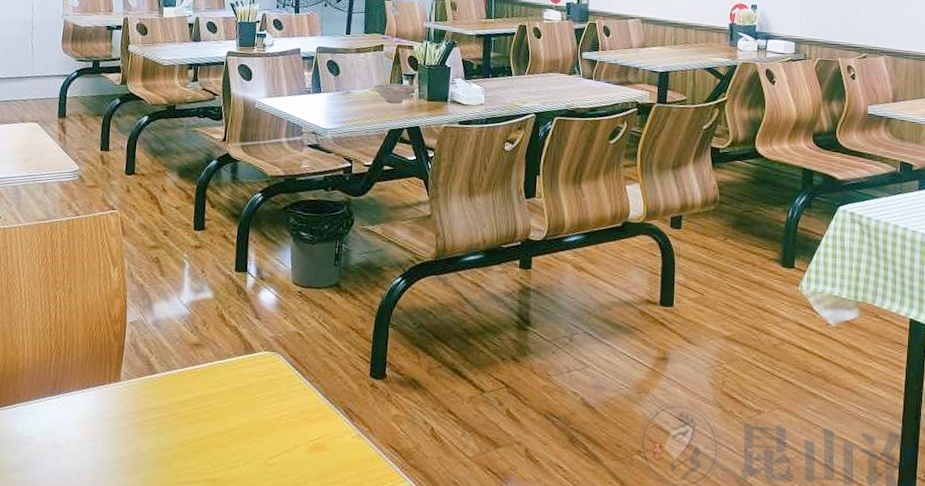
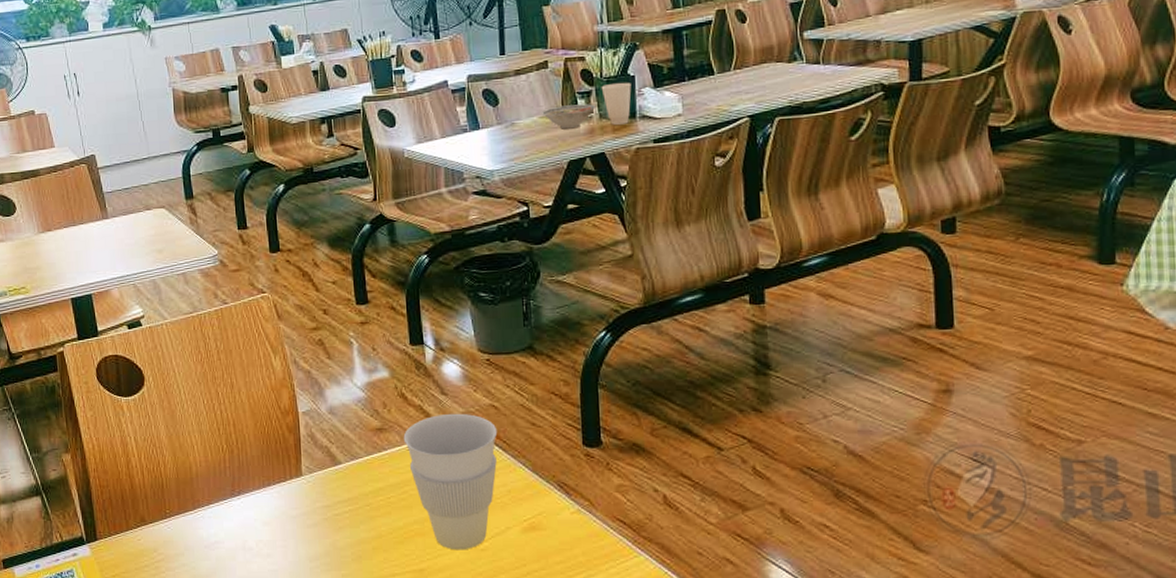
cup: none [216,336,299,464] -> present [403,413,498,551]
cup: none [423,70,447,106] -> present [601,82,632,126]

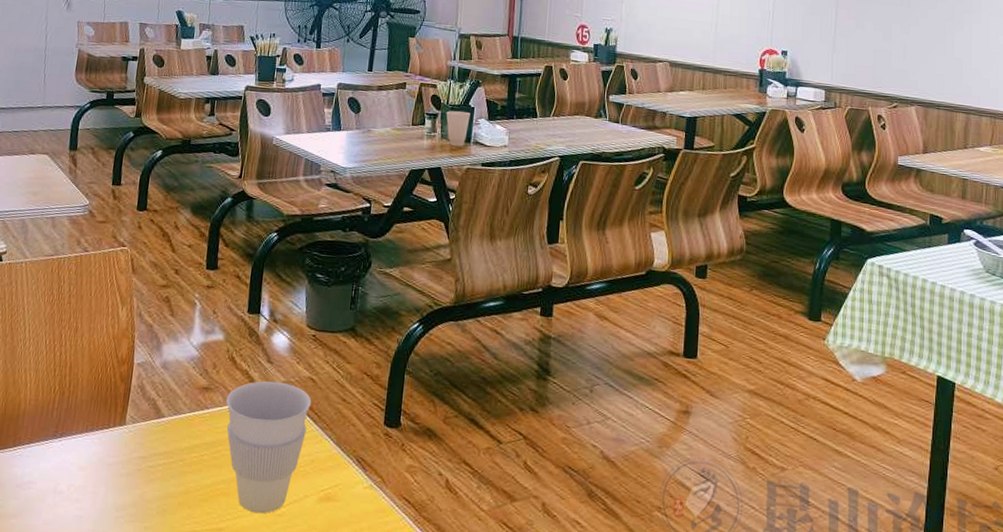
soup bowl: present [541,104,596,129] -> none [394,122,440,144]

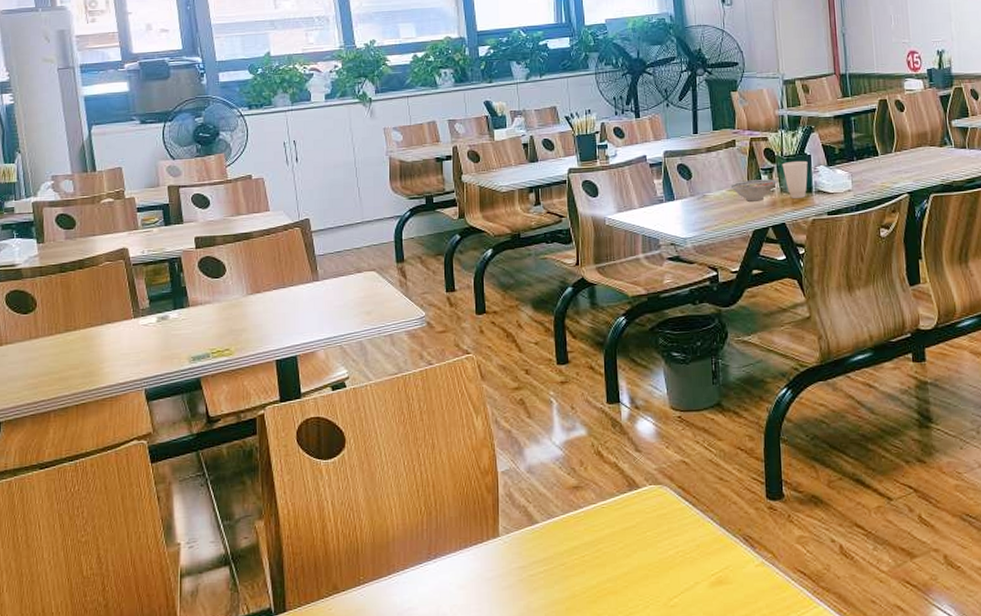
cup: present [226,381,312,514] -> none [598,469,688,608]
soup bowl: none [394,122,440,144] -> present [729,179,778,202]

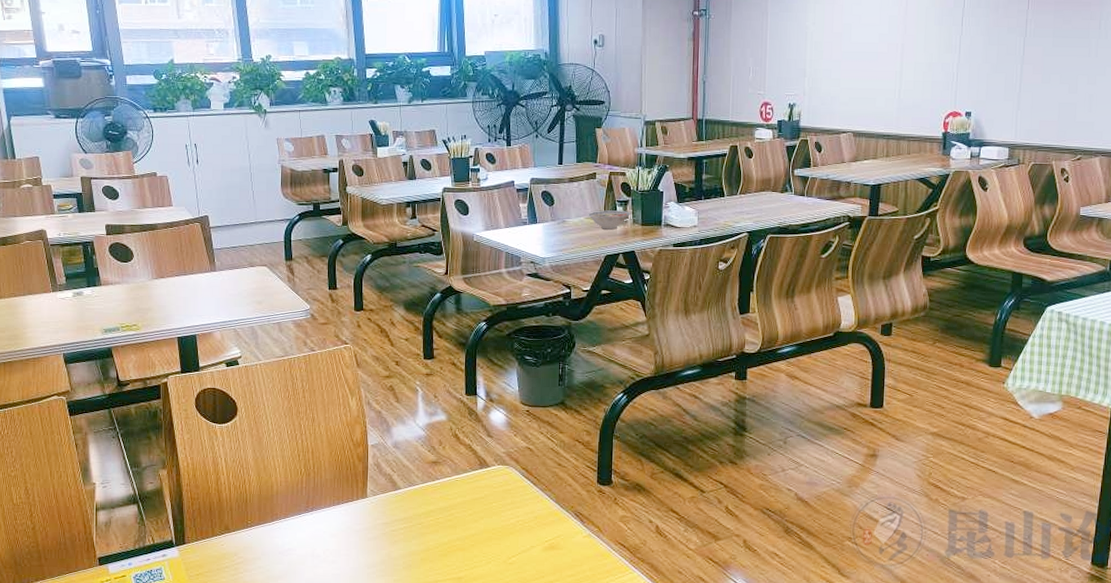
cup: present [782,160,808,199] -> none [636,195,660,231]

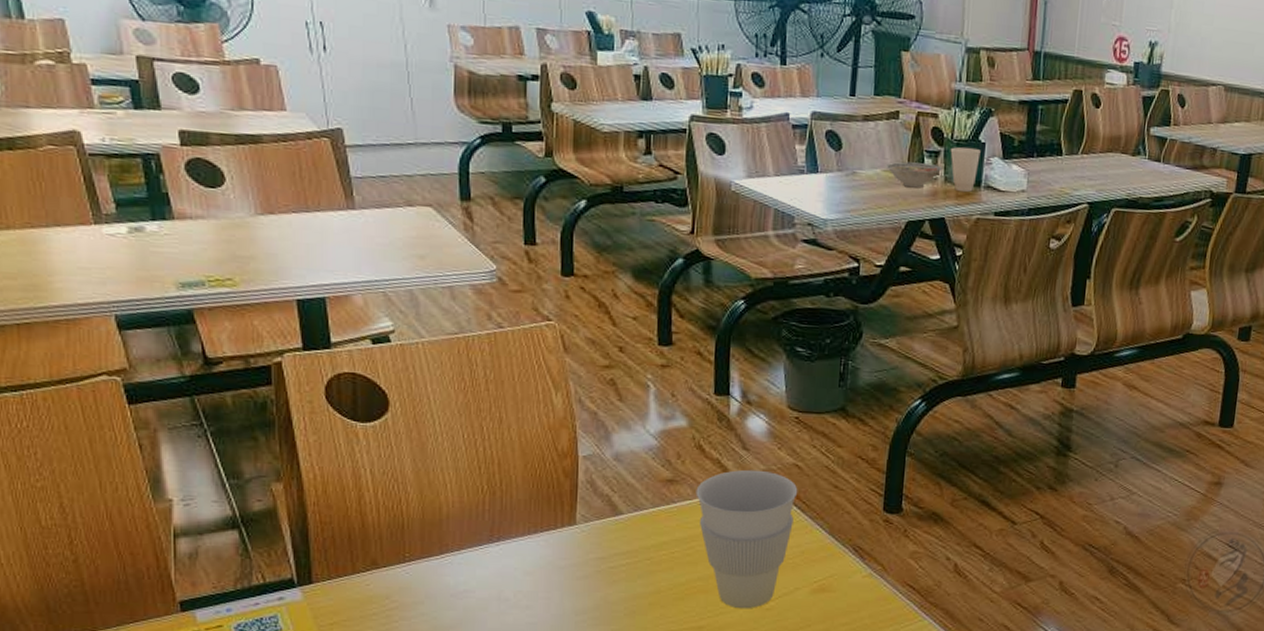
cup: none [454,452,531,563] -> present [695,469,798,609]
cup: none [636,195,660,231] -> present [950,147,981,193]

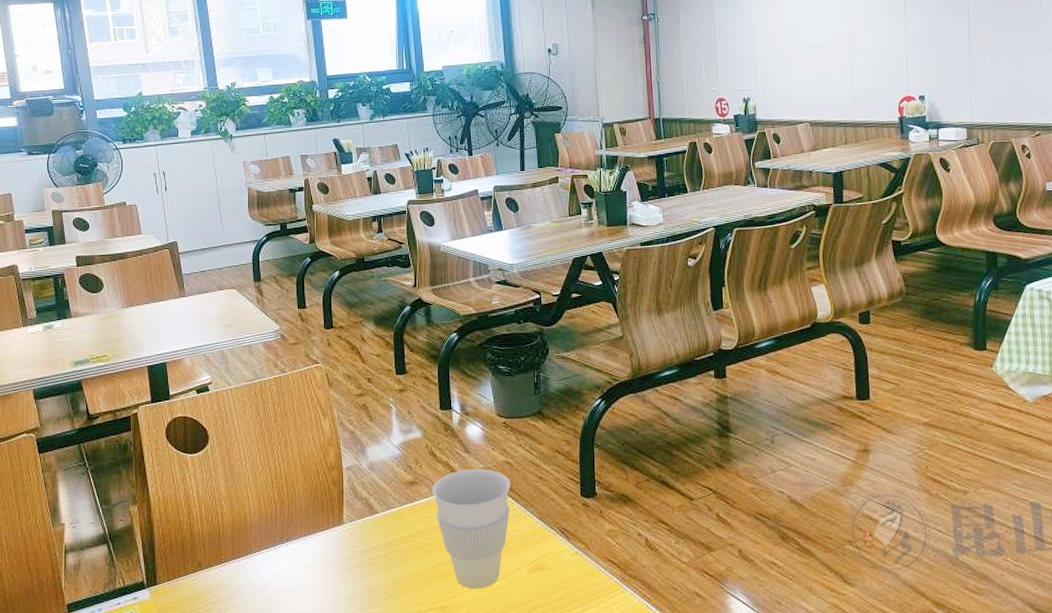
soup bowl: present [885,161,943,189] -> none [552,213,596,232]
cup: present [950,147,981,193] -> none [600,196,624,231]

